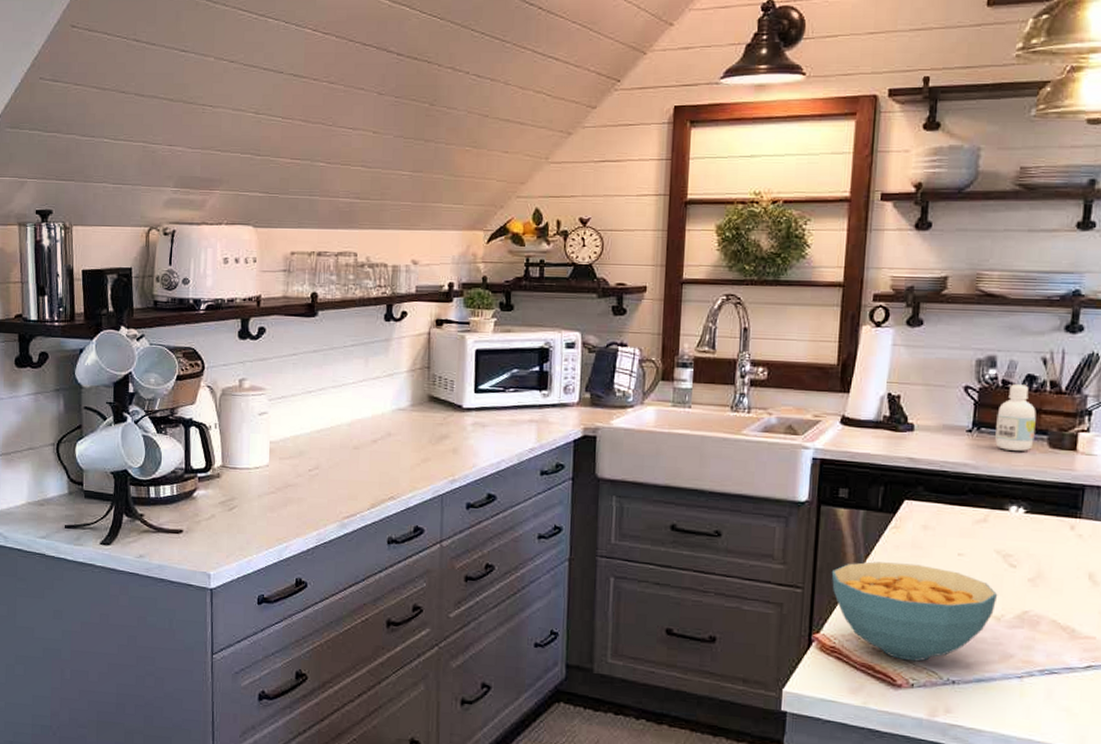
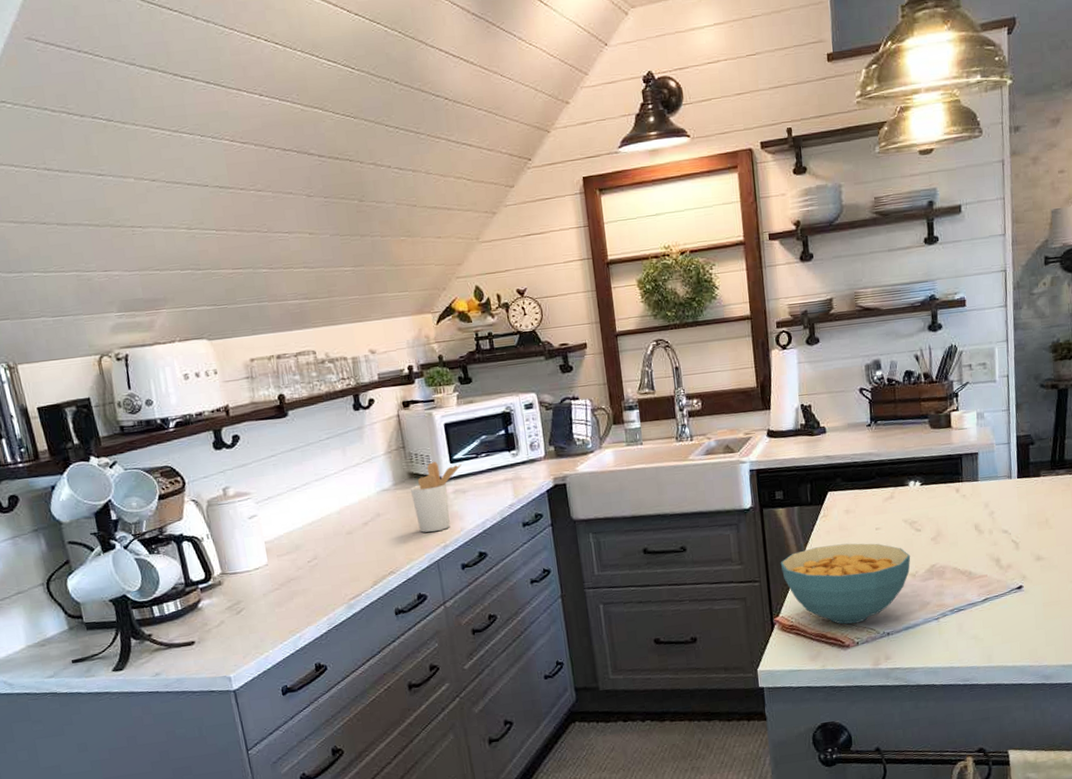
utensil holder: none [427,388,486,463] -> present [411,462,462,533]
bottle: present [995,384,1036,451] -> none [888,380,919,437]

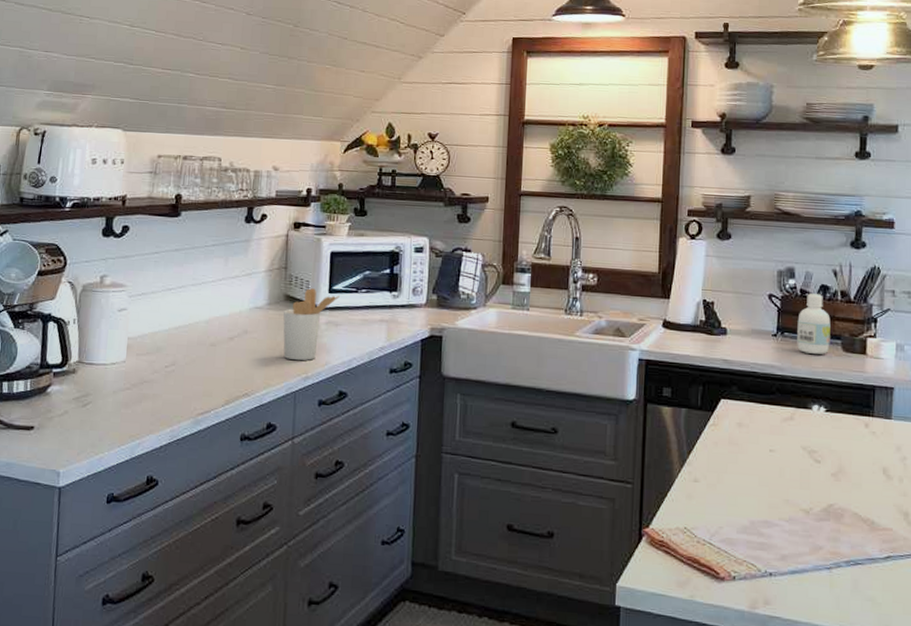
cereal bowl: present [780,543,911,625] -> none [658,457,806,554]
bottle: none [888,380,919,437] -> present [797,293,831,354]

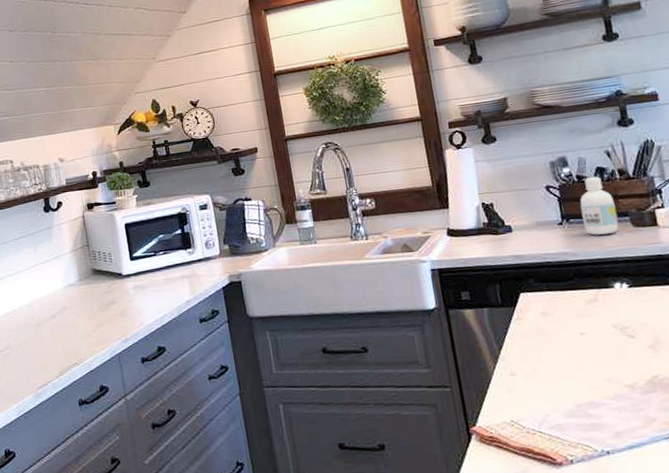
utensil holder: present [283,288,340,361] -> none [94,259,141,326]

